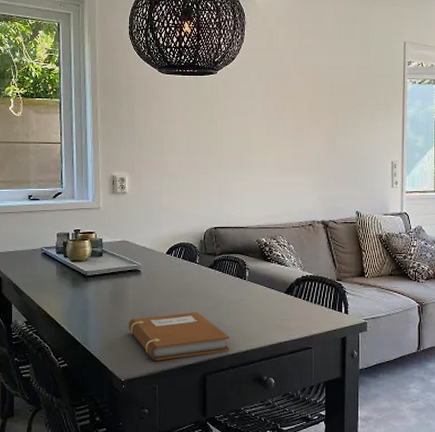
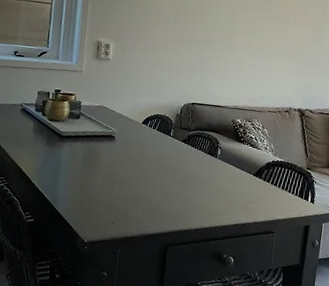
notebook: present [128,311,230,361] -> none [96,182,195,227]

